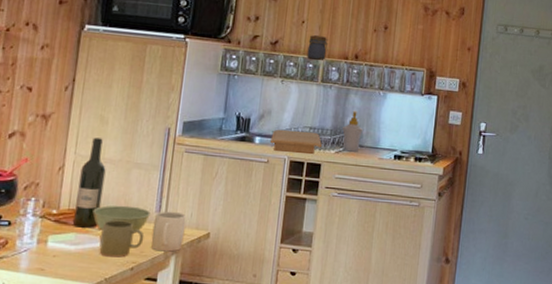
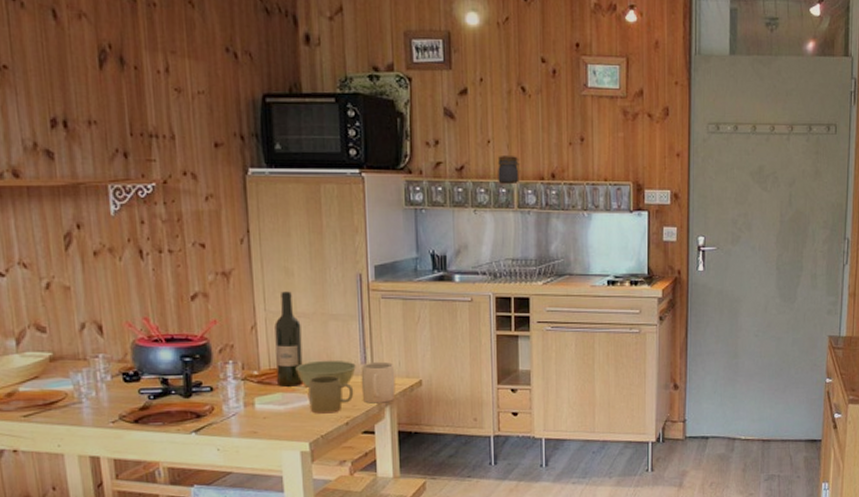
cutting board: present [270,129,322,155] -> none [471,264,527,289]
soap bottle: present [342,110,364,152] -> none [548,236,571,281]

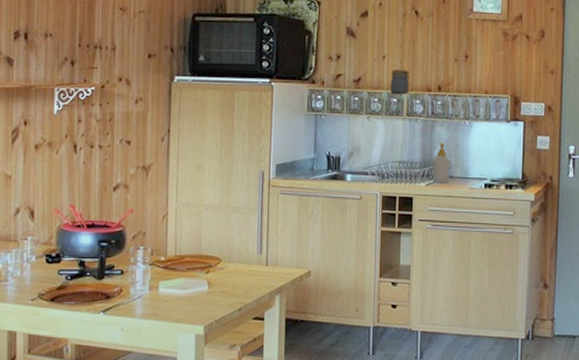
wine bottle: present [274,291,304,387] -> none [181,185,207,273]
bowl: present [295,360,356,387] -> none [198,249,252,274]
mug: present [308,375,354,414] -> none [207,263,249,299]
mug: present [361,361,396,404] -> none [255,252,287,291]
soap bottle: none [548,236,571,281] -> present [431,142,453,183]

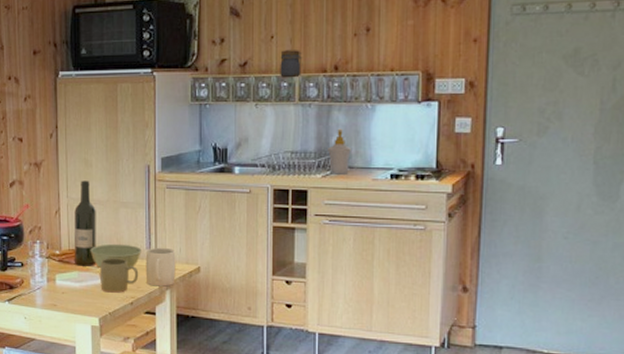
wine bottle: none [181,185,207,273] -> present [74,180,96,266]
bowl: none [198,249,252,274] -> present [90,243,141,268]
mug: none [207,263,249,299] -> present [100,258,139,293]
mug: none [255,252,287,291] -> present [145,247,176,287]

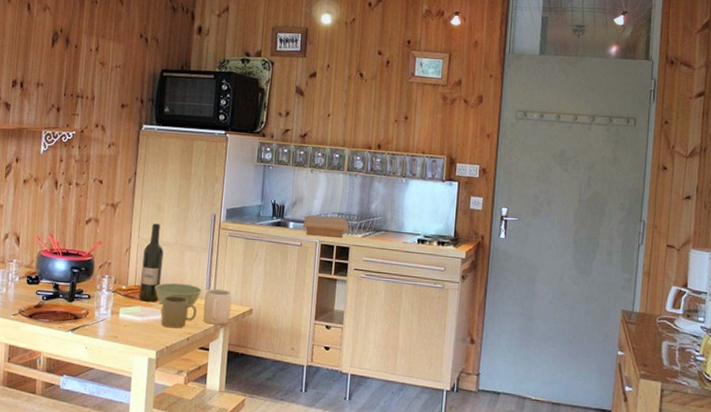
cutting board: none [251,156,306,181] -> present [303,215,350,239]
jar: present [280,49,303,78] -> none [333,127,353,151]
soap bottle: present [328,128,353,174] -> none [368,197,389,236]

